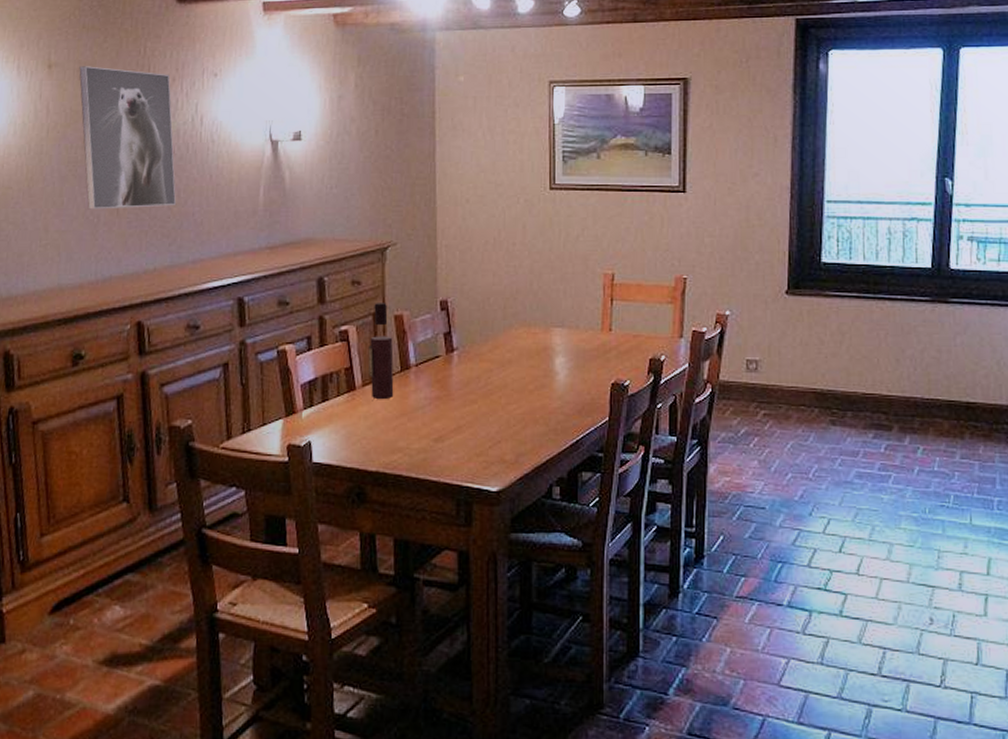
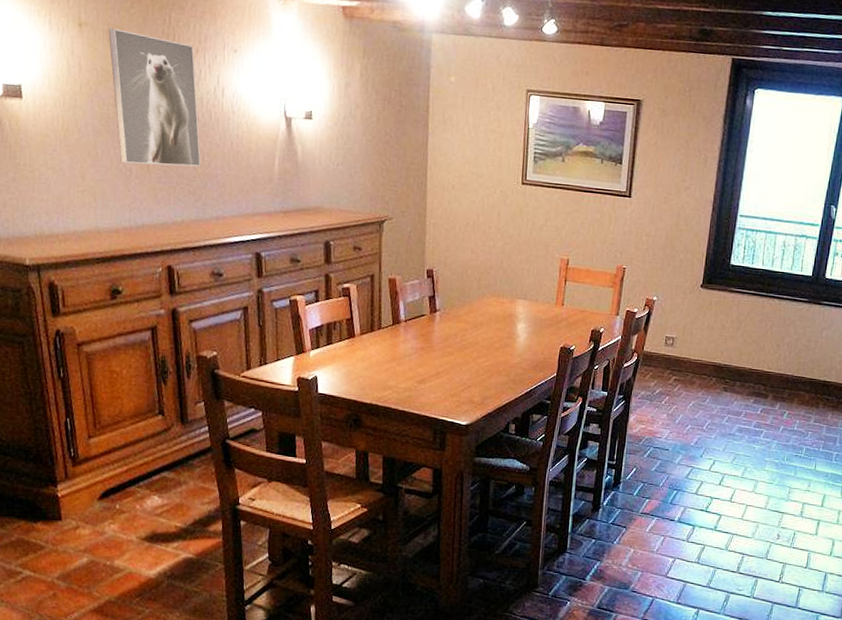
wine bottle: present [368,303,394,400] -> none [366,267,387,347]

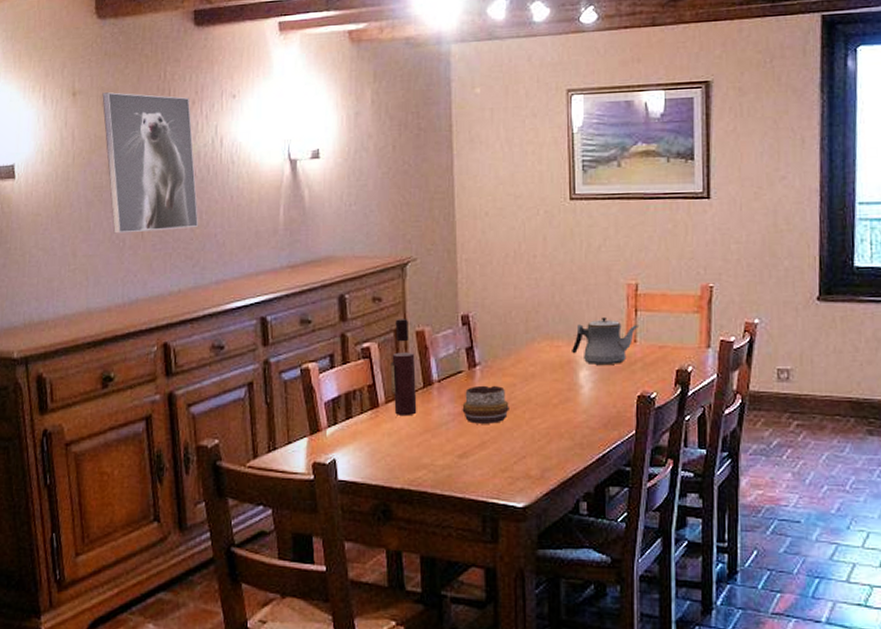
wine bottle: none [366,267,387,347] -> present [390,319,417,417]
decorative bowl: none [423,327,461,359] -> present [462,385,509,424]
teapot: none [513,283,567,321] -> present [572,316,640,364]

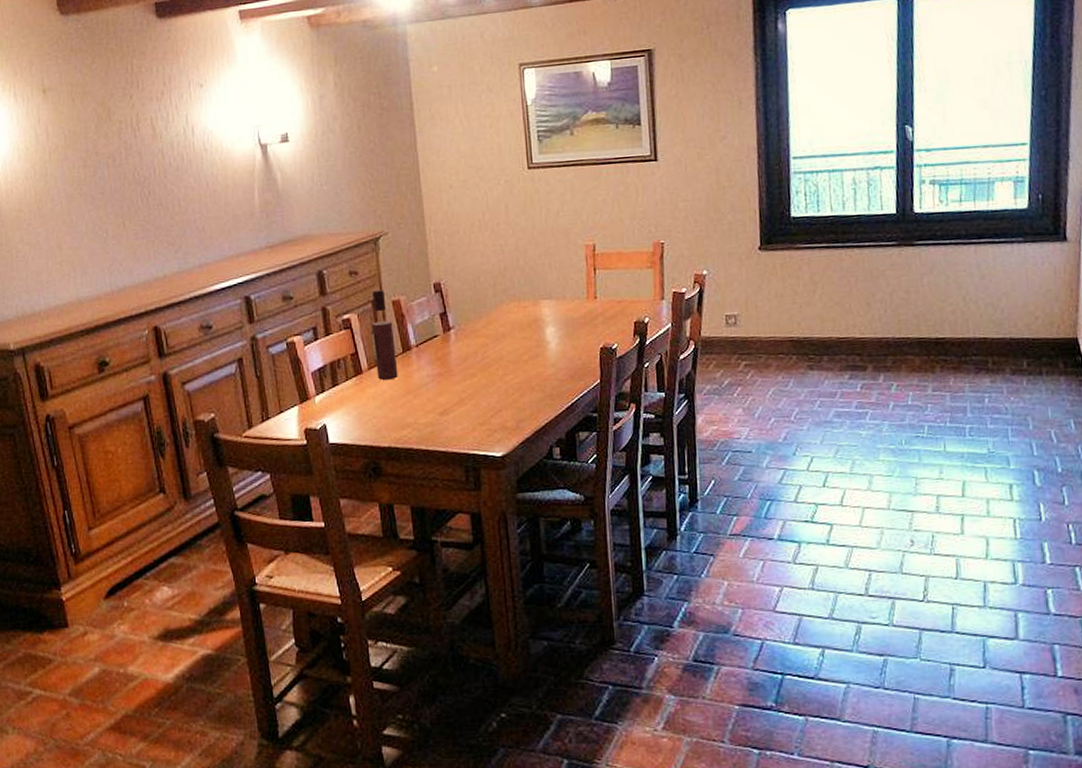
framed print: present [102,92,198,234] -> none [72,87,177,225]
decorative bowl: present [462,385,509,424] -> none [440,347,484,383]
teapot: present [572,316,640,364] -> none [538,277,599,322]

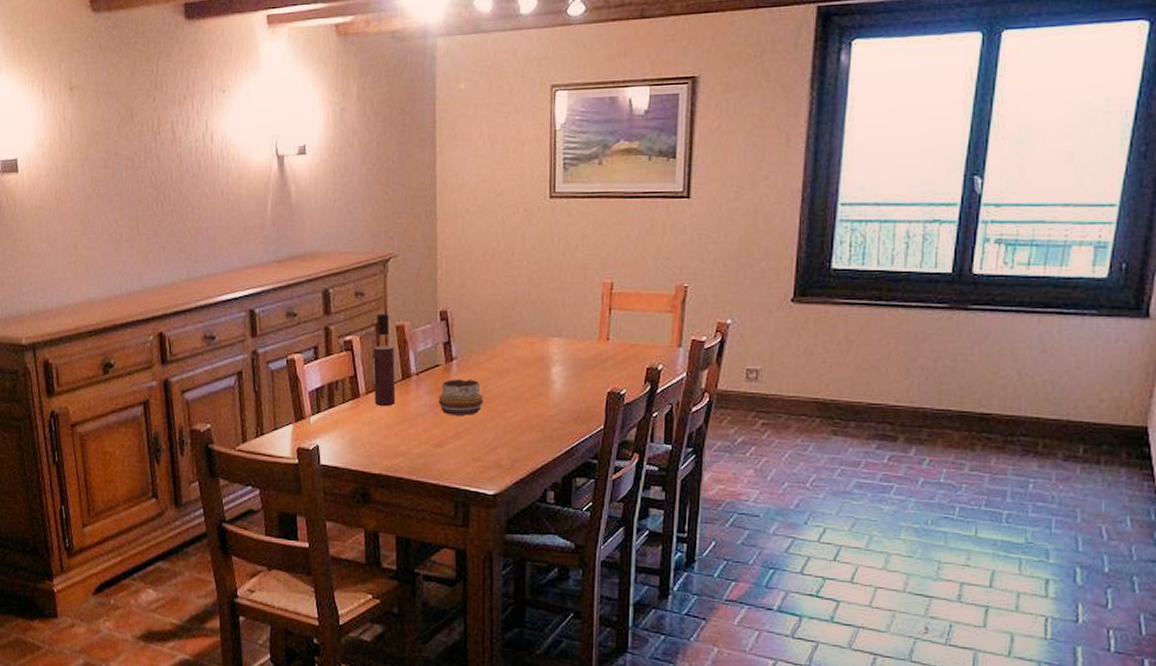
decorative bowl: none [440,347,484,383] -> present [438,378,484,416]

